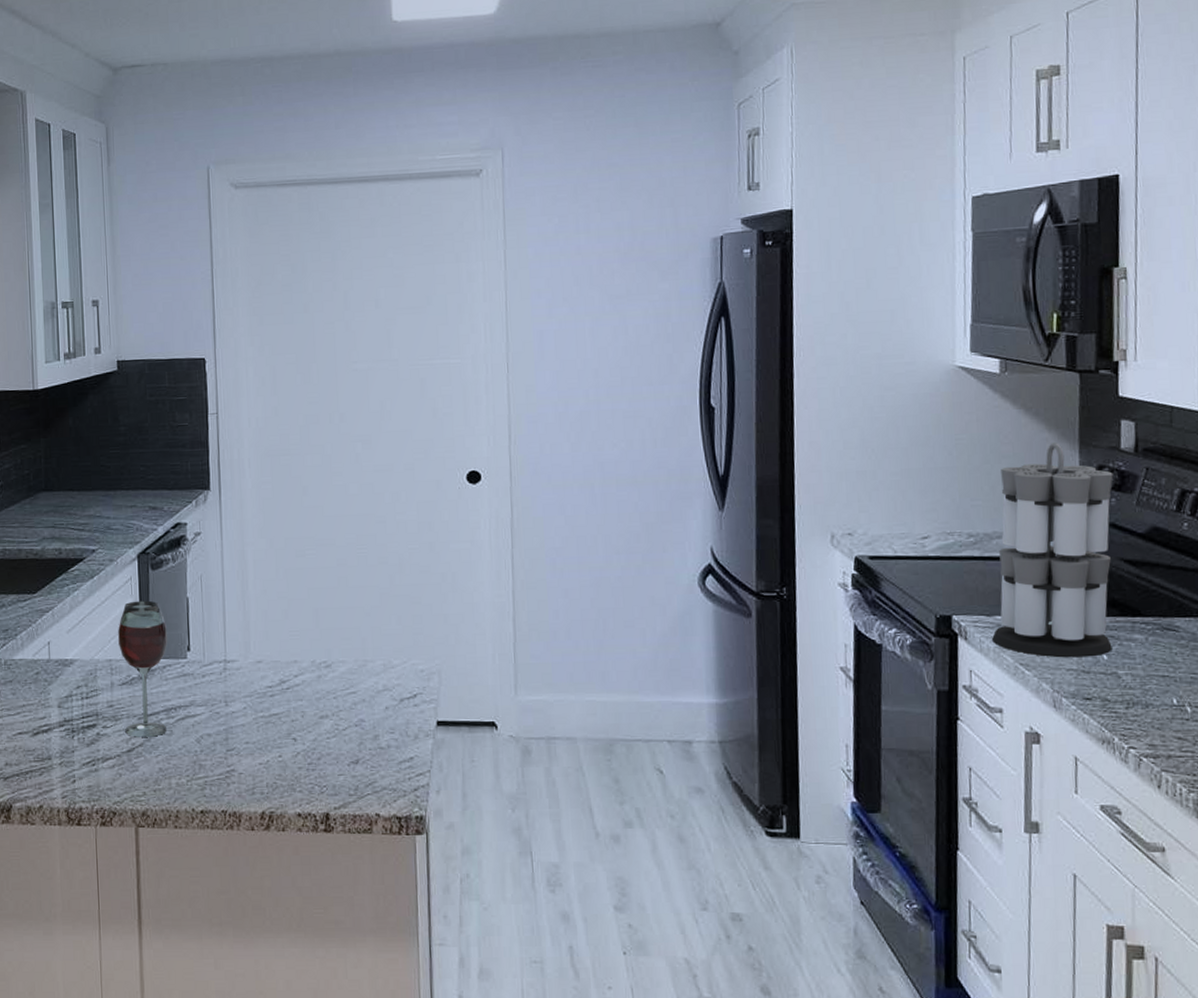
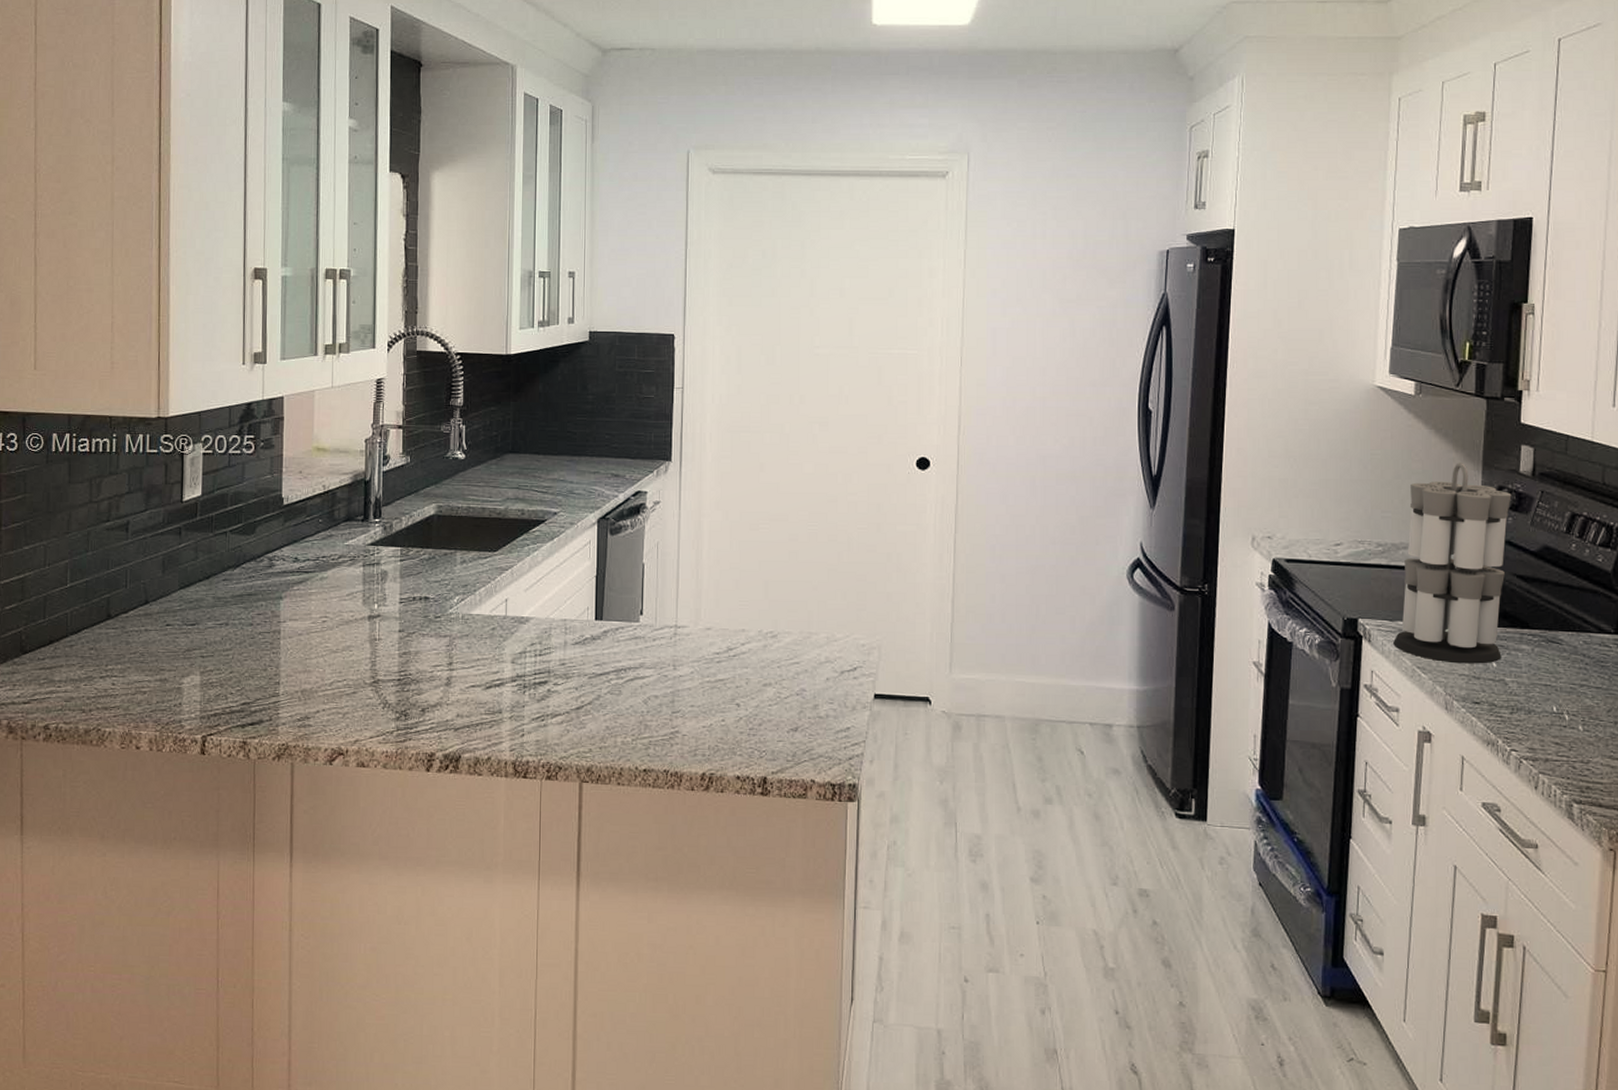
wineglass: present [118,600,168,737] -> none [574,564,623,696]

